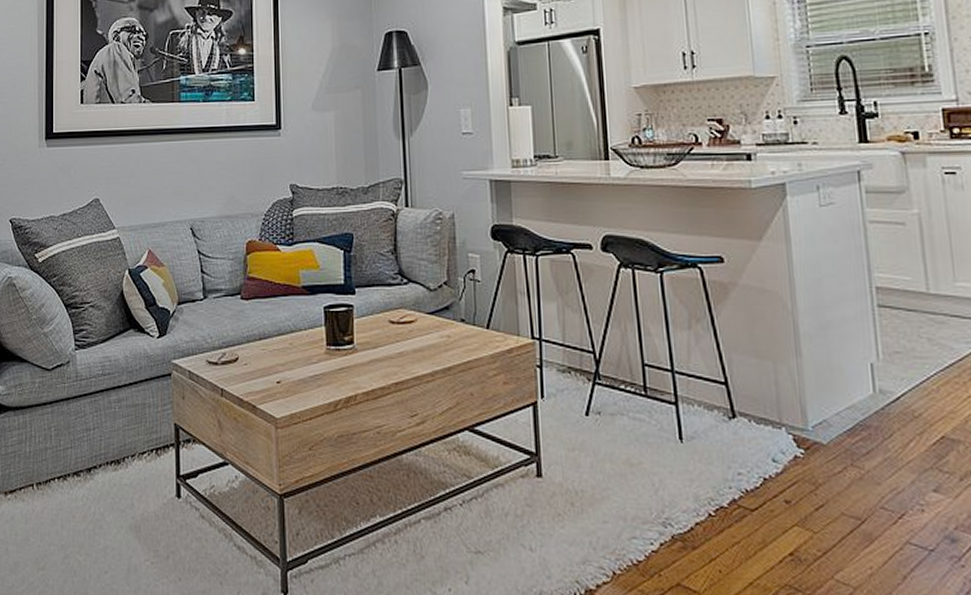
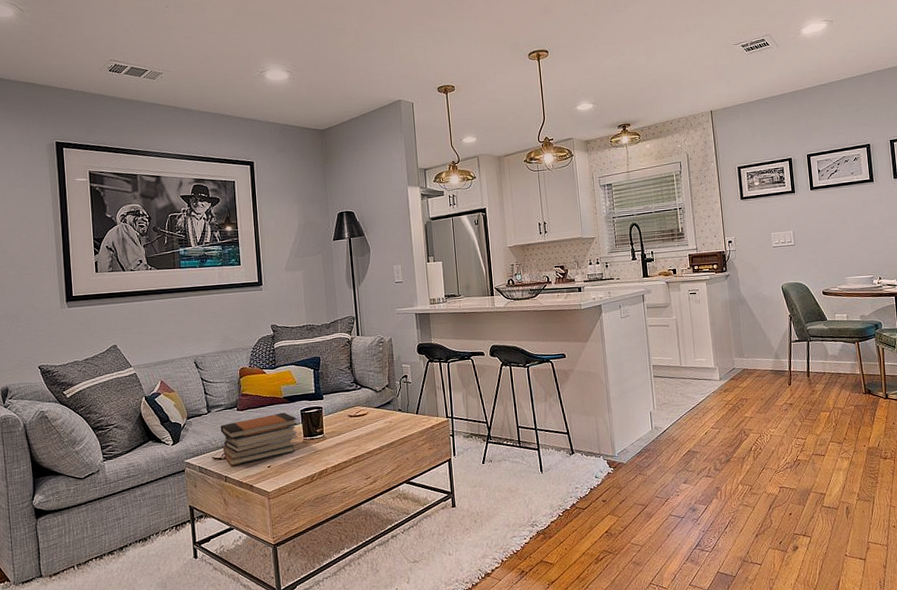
book stack: none [218,307,320,376] -> present [220,412,298,466]

